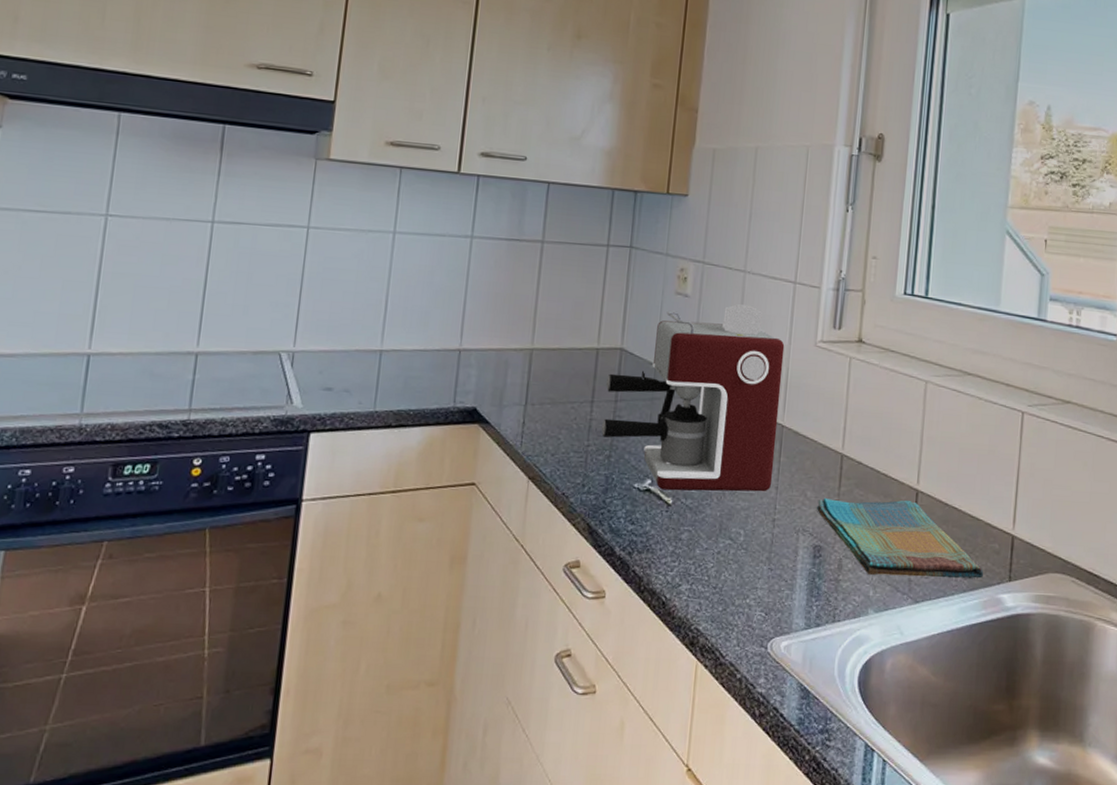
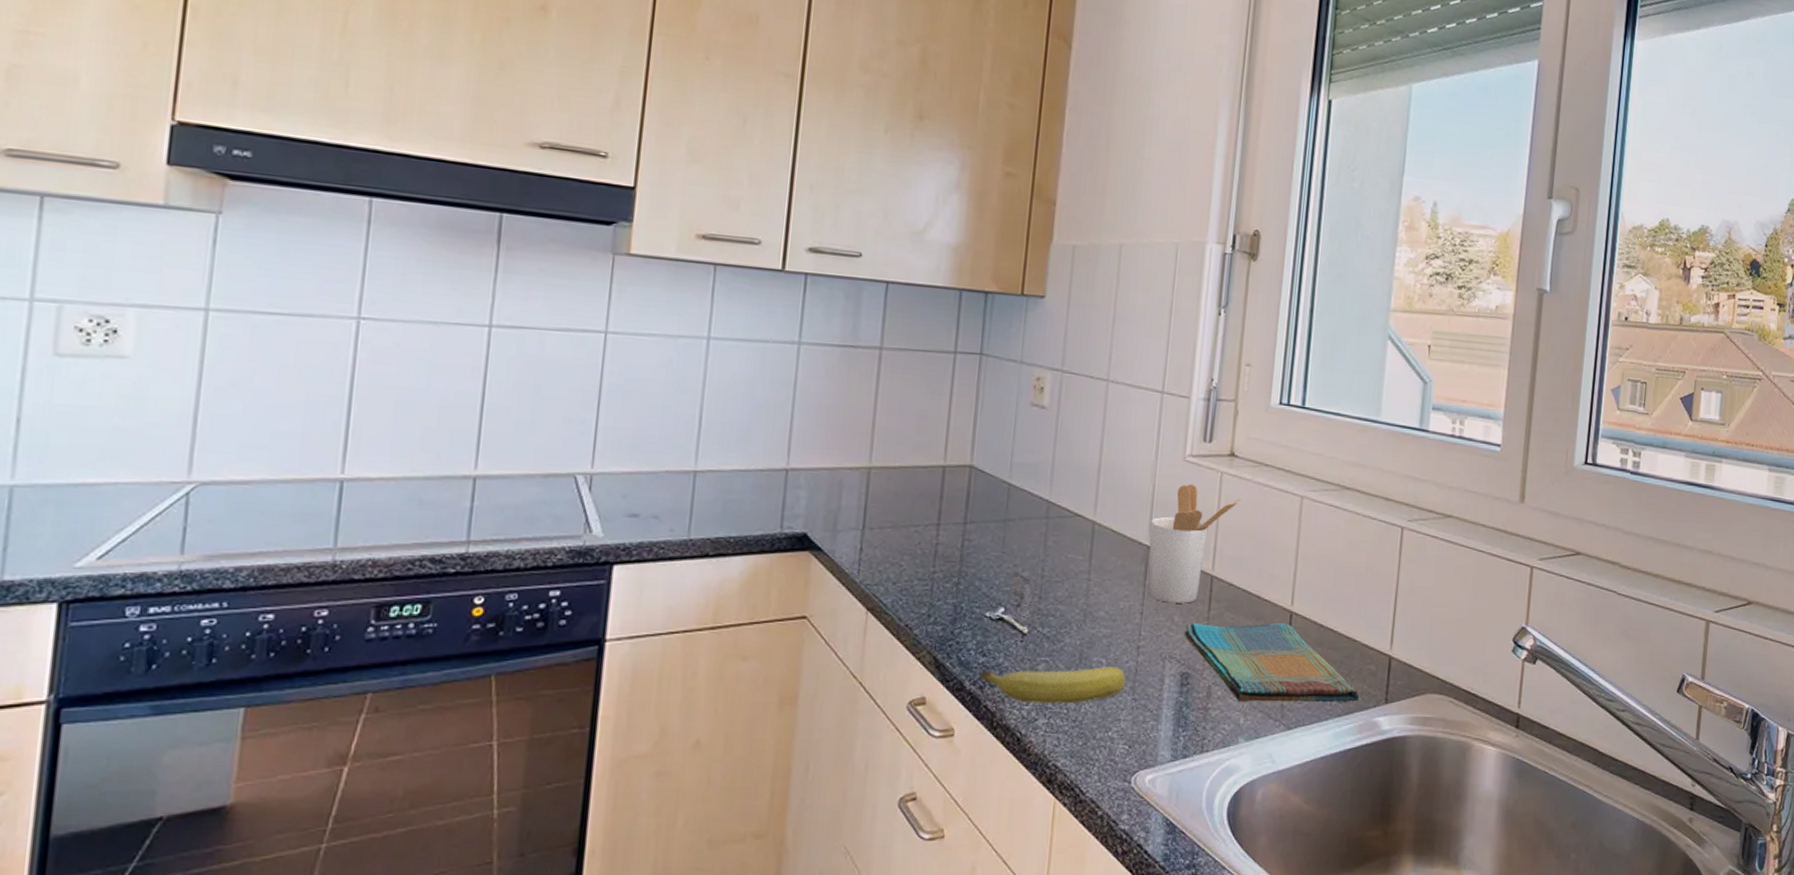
coffee maker: present [601,303,785,492] -> none [948,415,1151,620]
fruit: none [628,535,762,572] -> present [979,667,1126,705]
utensil holder: none [782,368,868,480] -> present [1148,484,1241,603]

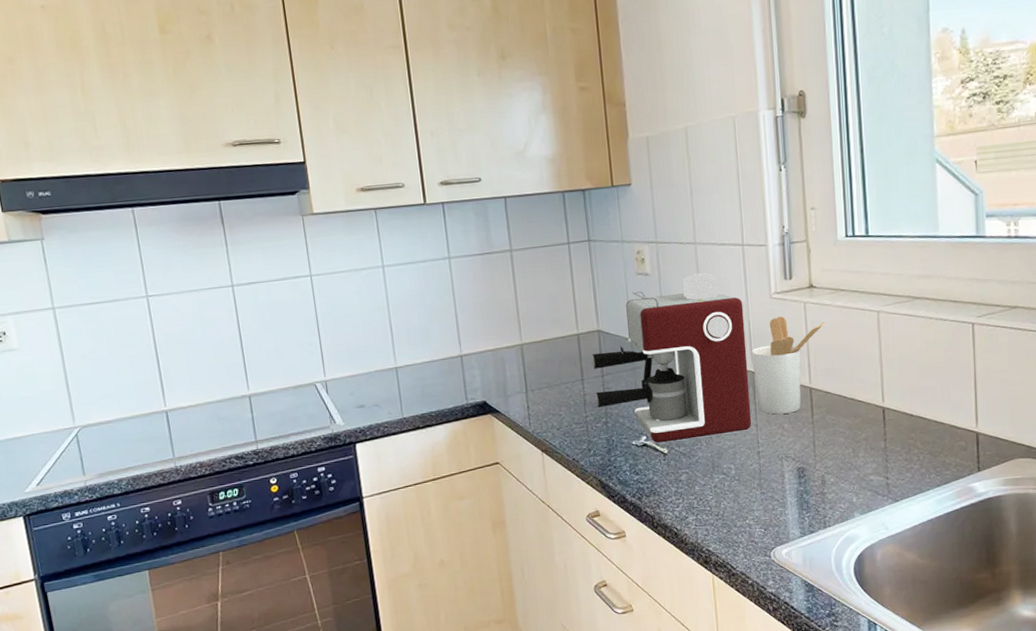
coffee maker: none [948,415,1151,620] -> present [591,272,752,443]
fruit: present [979,667,1126,705] -> none [636,470,753,506]
dish towel: present [1184,622,1360,703] -> none [794,417,955,485]

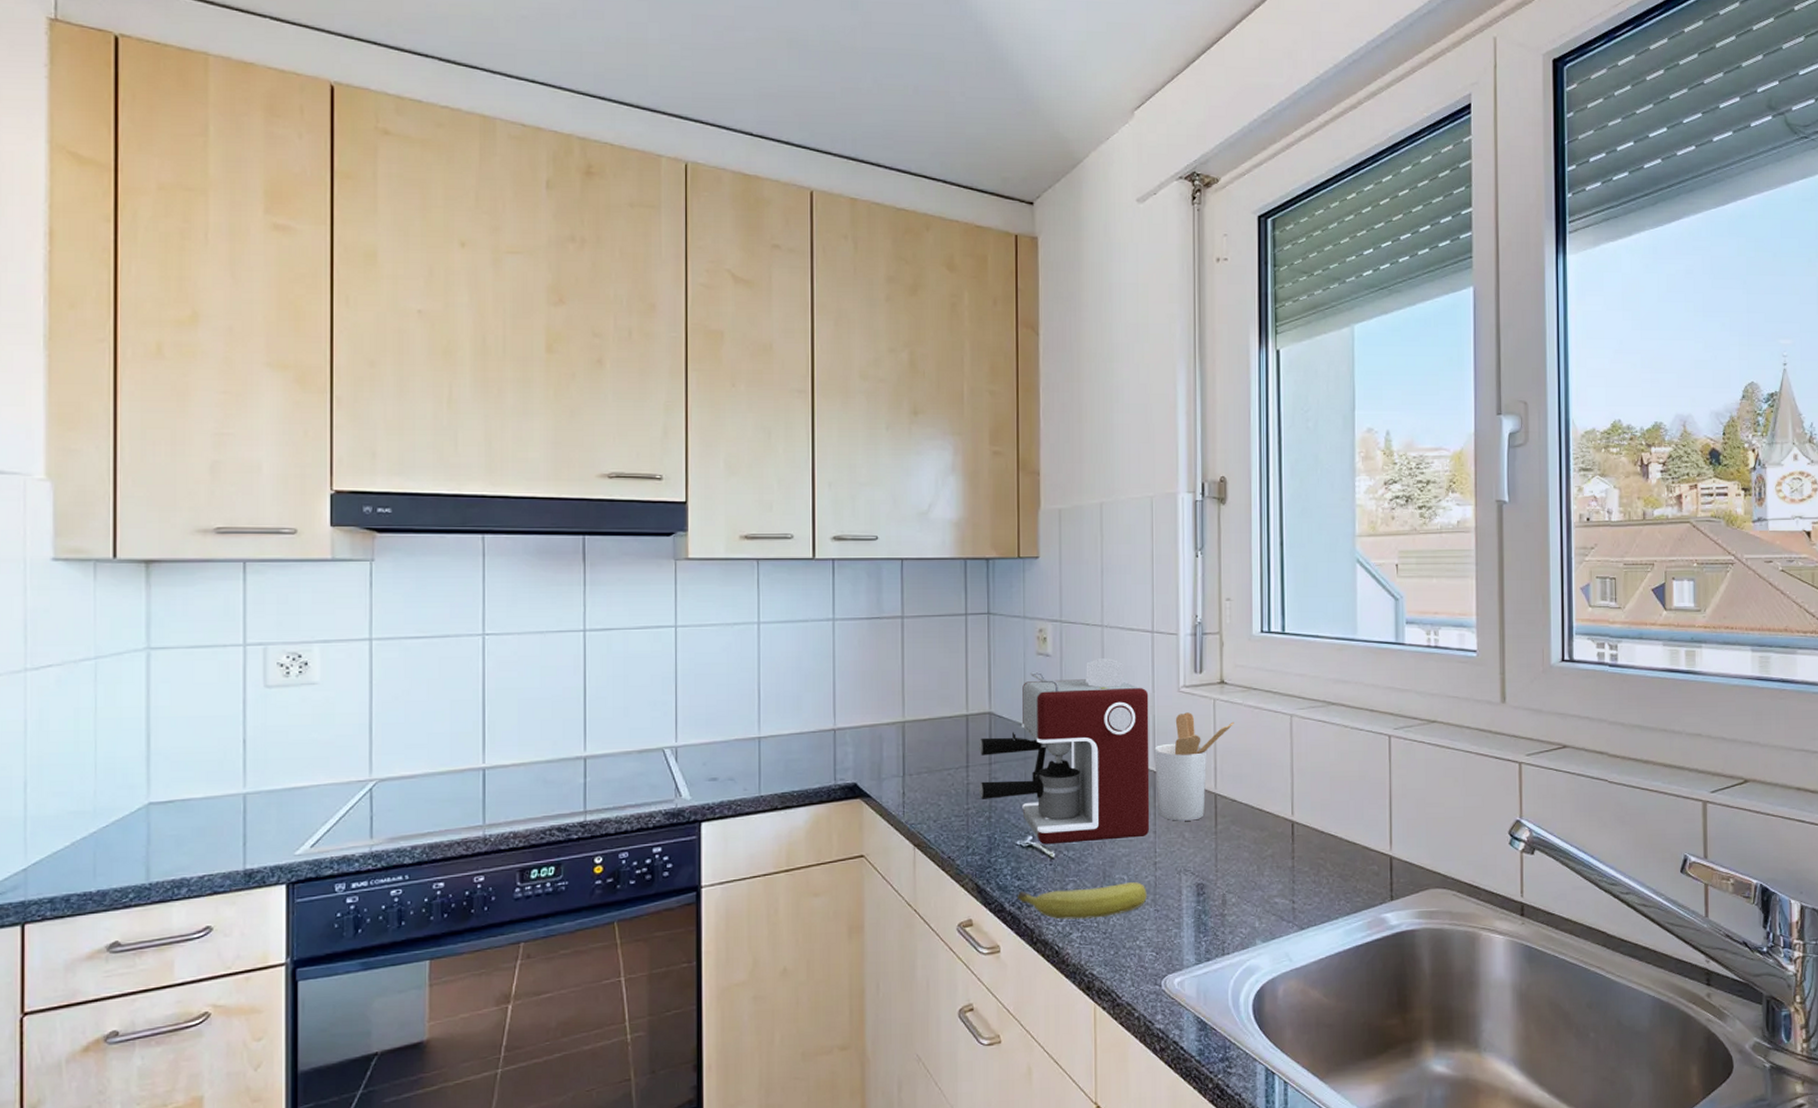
fruit: none [636,470,753,506] -> present [1016,882,1147,920]

